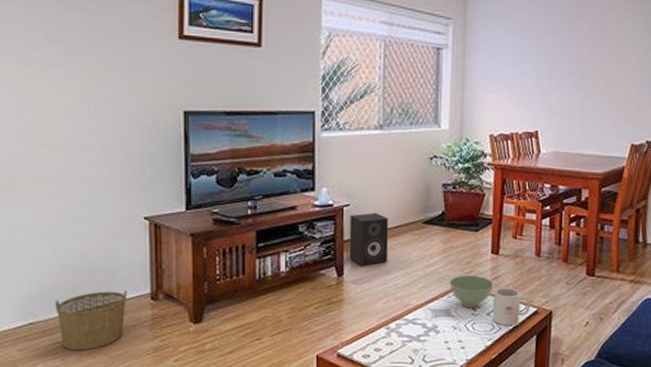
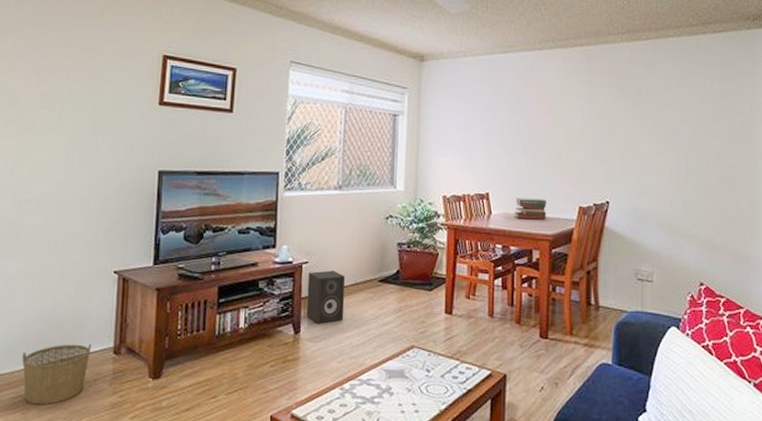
bowl: present [449,275,494,308] -> none [403,334,448,370]
mug: present [493,287,530,326] -> none [446,348,484,390]
books: none [564,135,598,158] -> present [515,197,546,220]

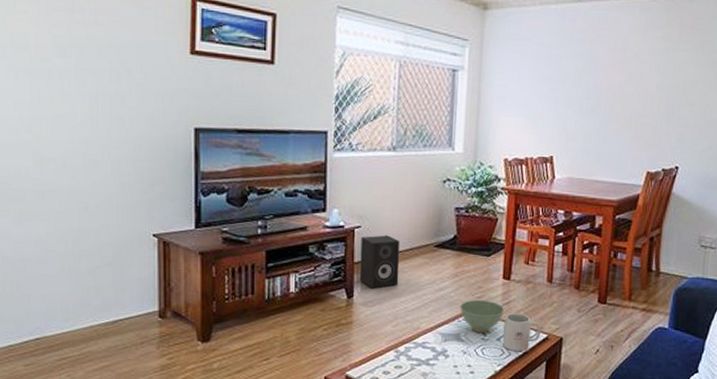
basket: present [22,343,92,405] -> none [62,307,135,367]
bowl: none [403,334,448,370] -> present [460,299,505,333]
mug: none [446,348,484,390] -> present [502,312,541,352]
books: present [515,197,546,220] -> none [579,161,613,185]

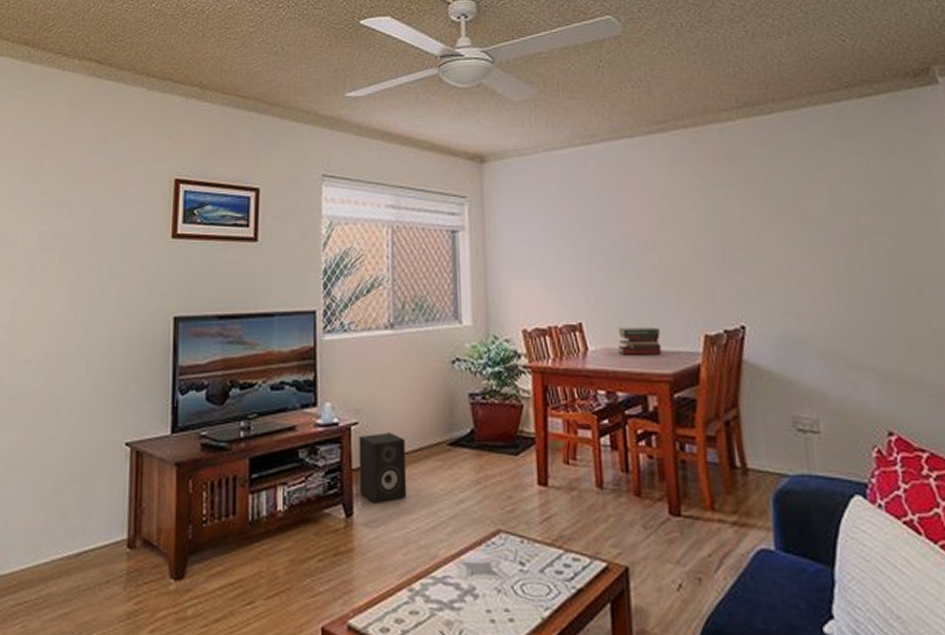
bowl: present [460,299,505,333] -> none [486,514,546,562]
mug: present [502,312,541,352] -> none [546,531,597,589]
books: none [579,161,613,185] -> present [618,327,661,355]

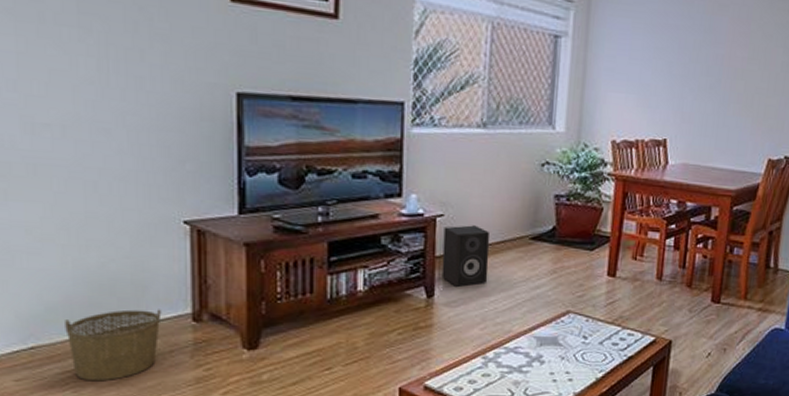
basket: none [22,535,102,616] -> present [65,309,162,382]
books: present [618,327,661,355] -> none [695,146,732,173]

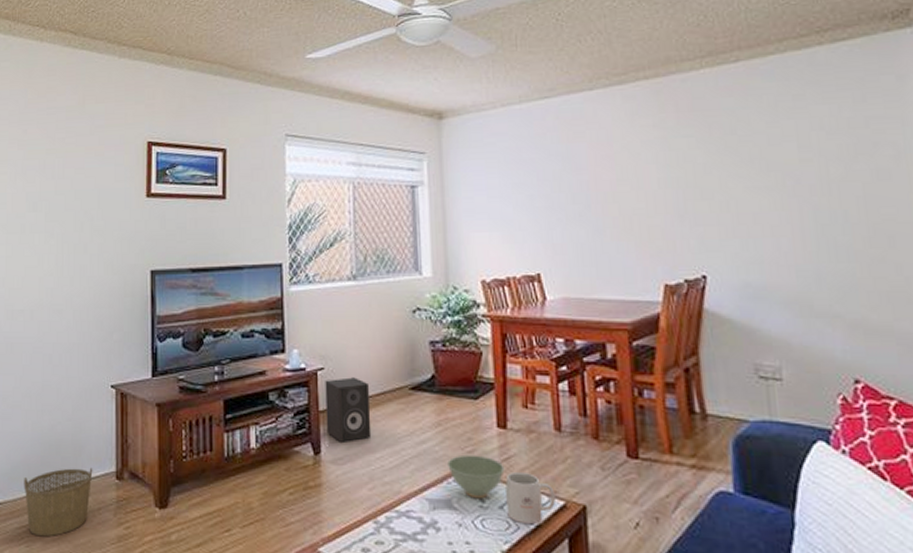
bowl: none [558,299,609,336] -> present [448,454,505,499]
mug: none [605,313,648,357] -> present [505,471,555,525]

